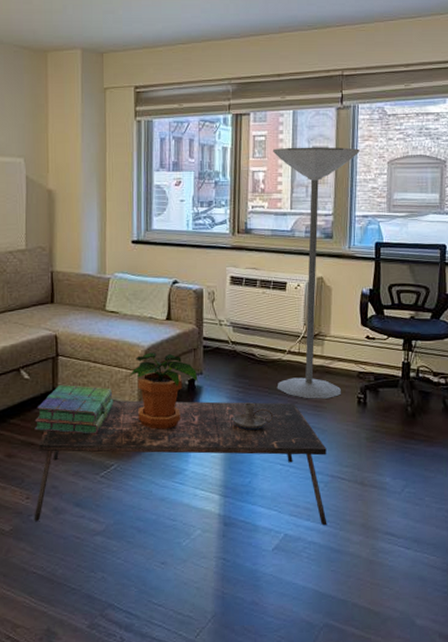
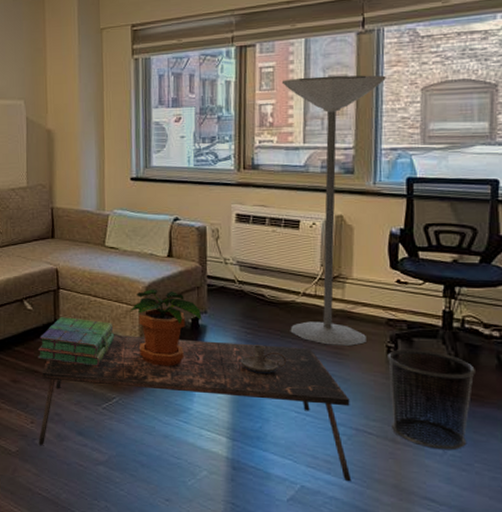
waste bin: none [358,398,427,488] -> present [387,348,475,450]

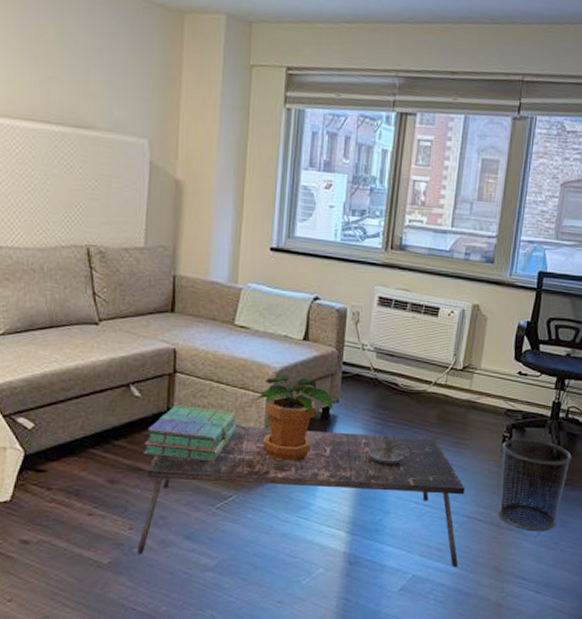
floor lamp: present [283,75,386,346] -> none [418,156,533,436]

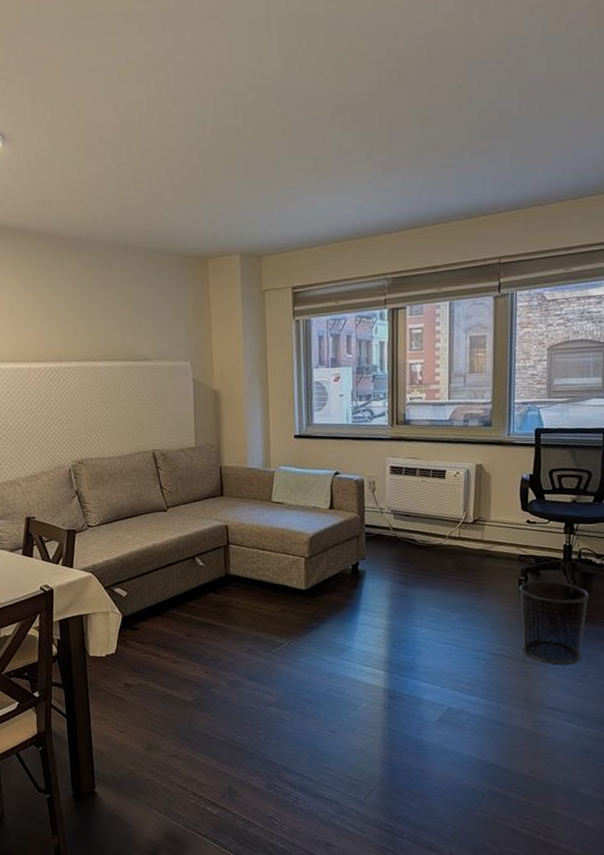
coffee table: present [137,426,465,566] -> none [213,584,490,699]
stack of books: present [143,406,237,462] -> none [210,571,283,616]
potted plant: present [257,375,334,460] -> none [296,539,361,611]
candle holder: present [367,435,412,465] -> none [395,585,435,611]

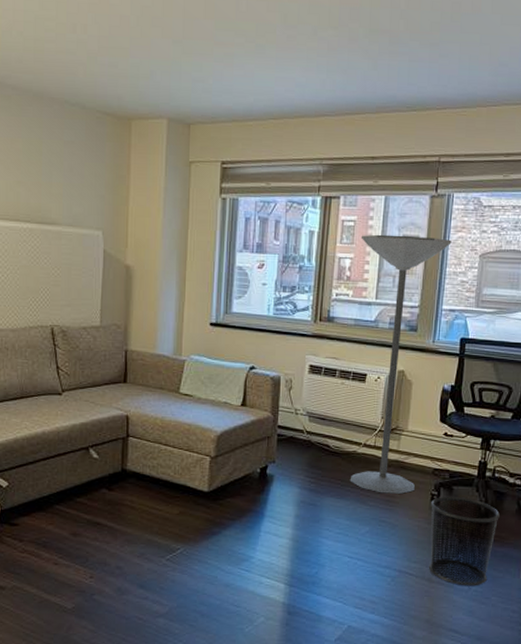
floor lamp: none [430,335,518,582] -> present [349,234,452,494]

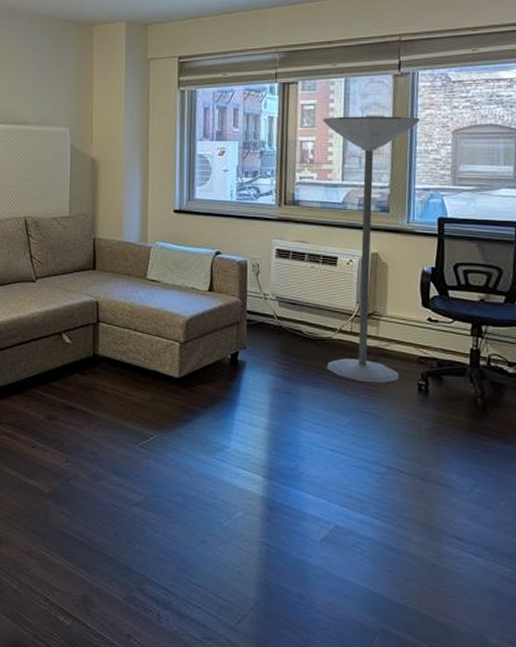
waste bin: present [429,496,500,586] -> none [419,386,500,488]

